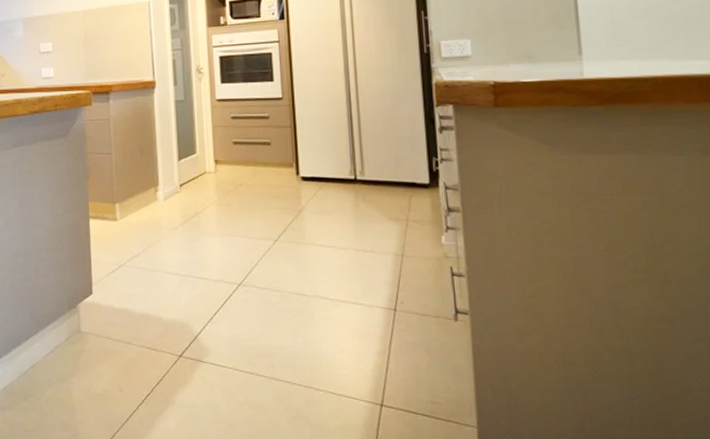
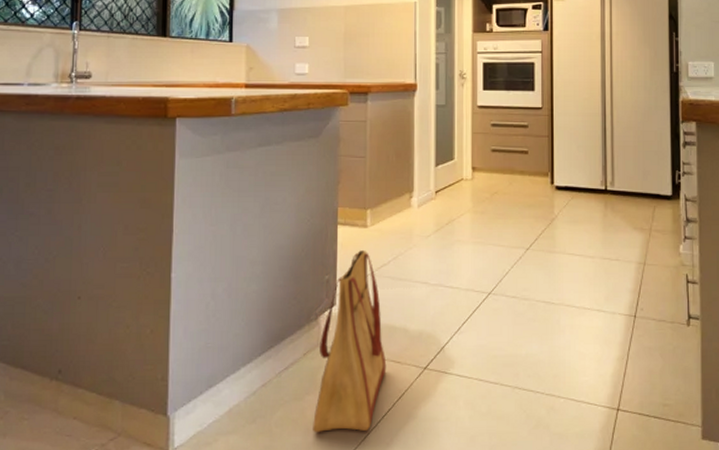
shopping bag: none [79,242,144,413] -> present [313,250,387,432]

